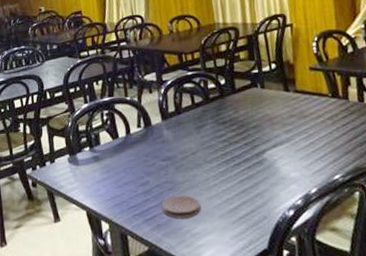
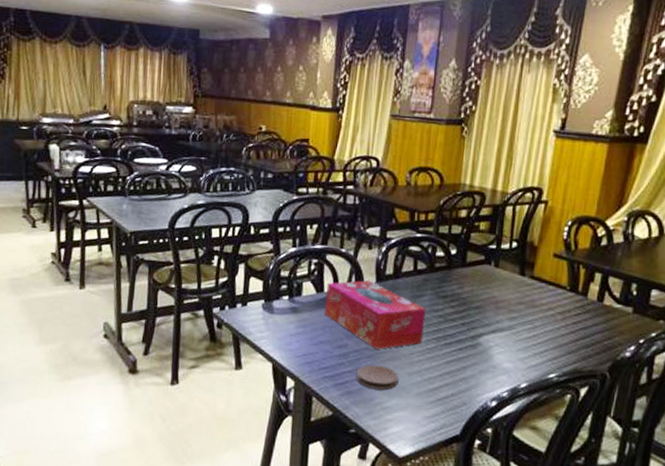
tissue box: none [120,120,214,181] -> present [325,280,426,349]

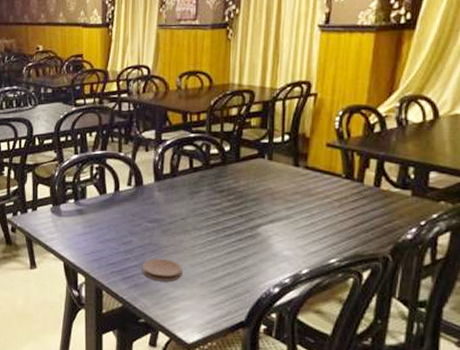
tissue box: present [325,280,426,349] -> none [109,180,204,244]

